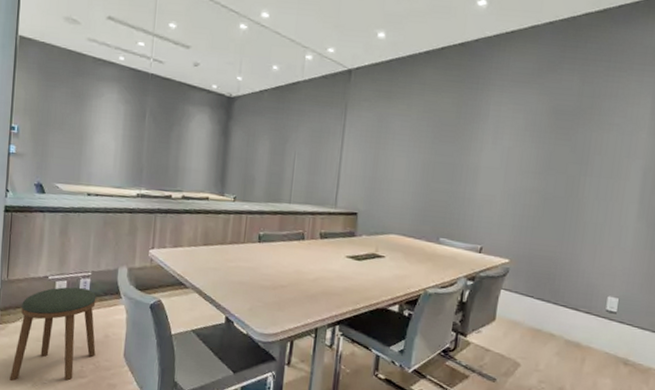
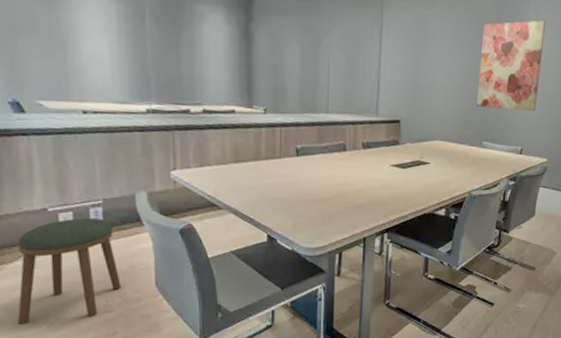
wall art: none [434,119,507,210] -> present [477,20,546,112]

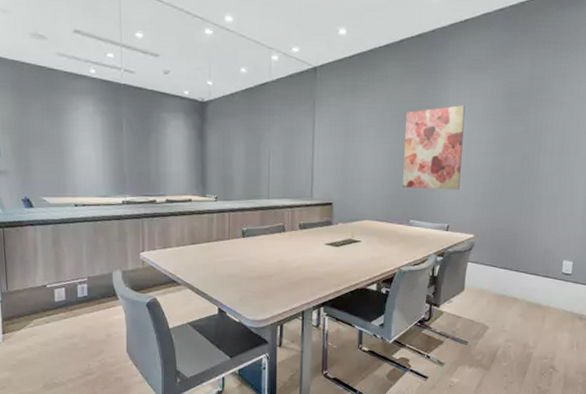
stool: present [17,218,121,325] -> none [21,293,100,383]

